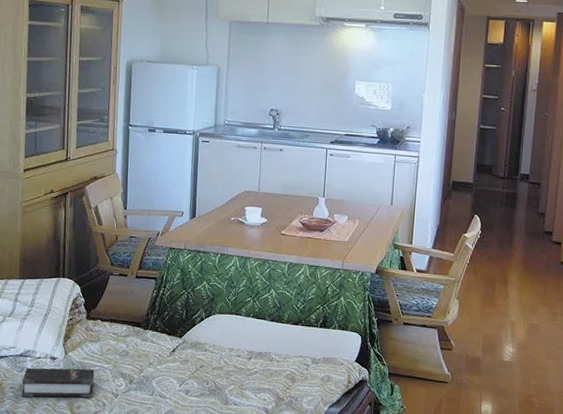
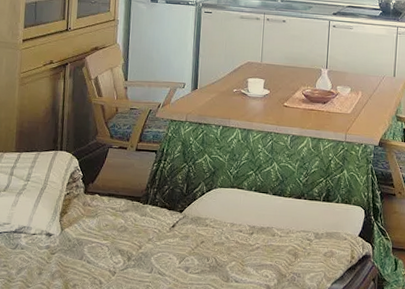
hardback book: present [22,367,94,398] -> none [15,244,91,276]

